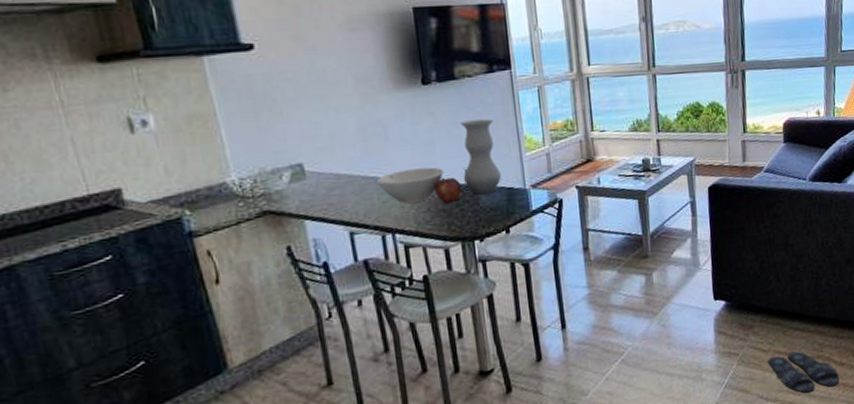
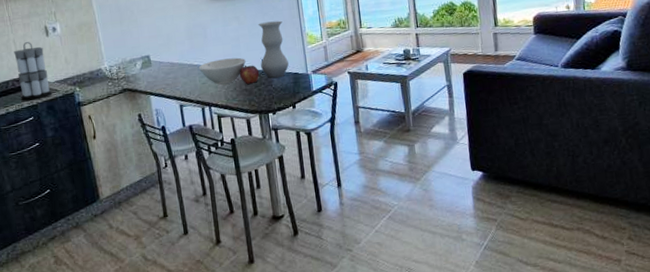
spice rack: none [72,141,145,234] -> present [14,42,53,102]
slippers: present [768,351,840,393] -> none [526,222,602,262]

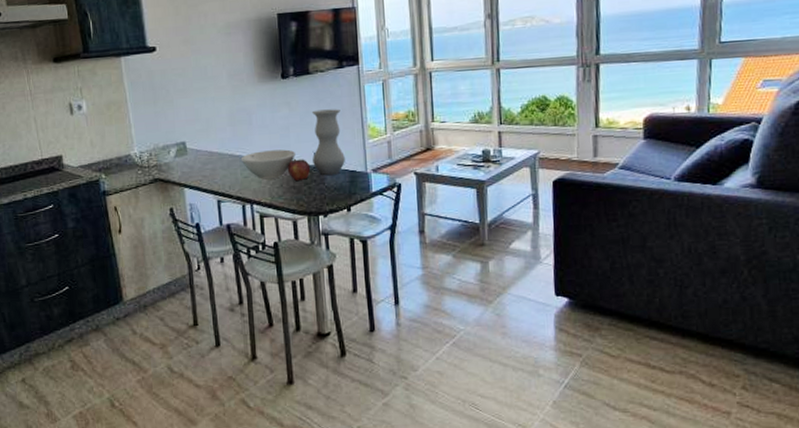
spice rack: present [14,42,53,102] -> none [34,120,75,188]

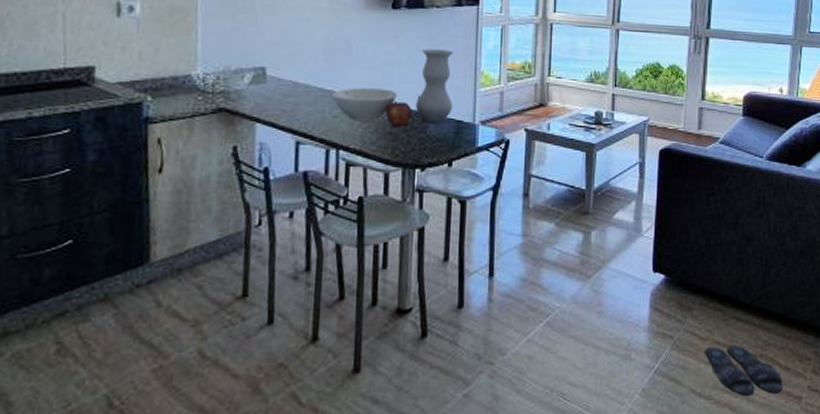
slippers: none [617,362,708,409] -> present [705,345,783,395]

